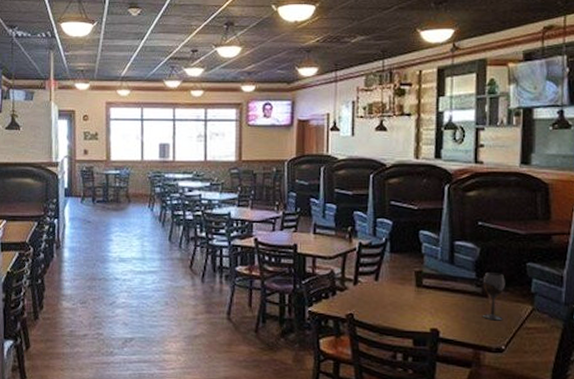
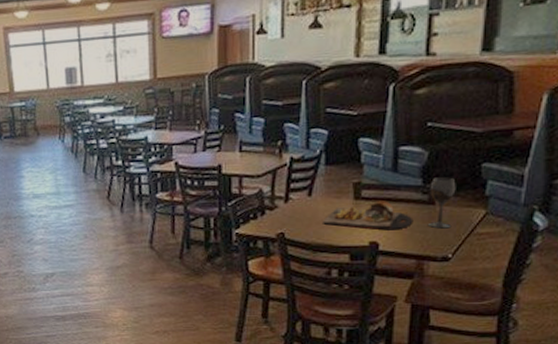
food tray: none [389,290,469,319] -> present [323,201,413,231]

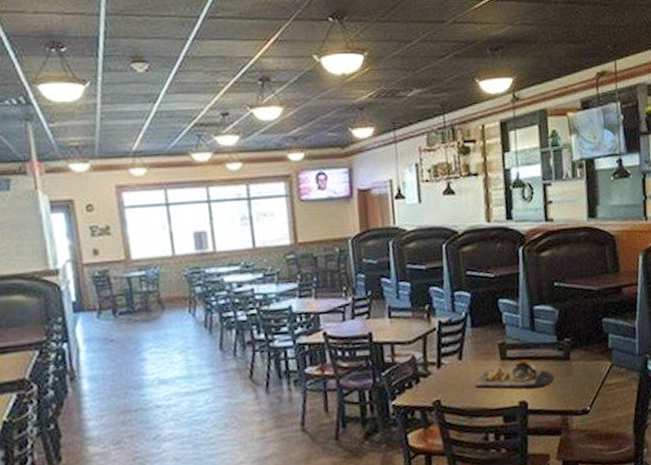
wine glass: present [429,176,456,229] -> none [564,332,586,383]

